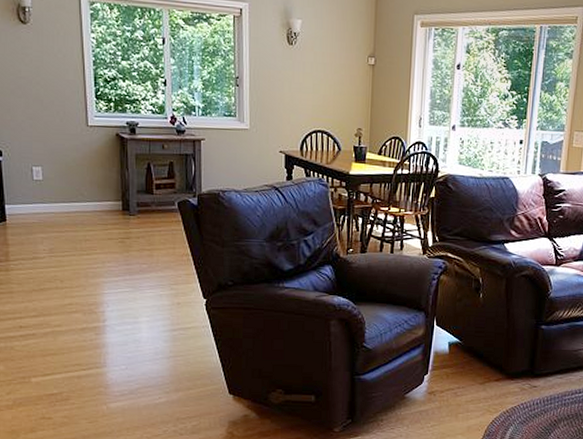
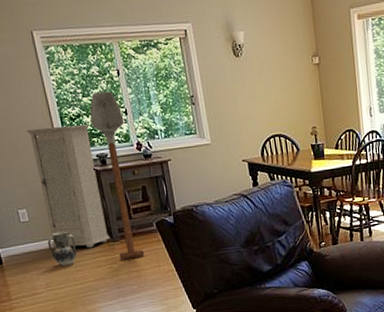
cabinet: none [54,84,127,219] -> present [25,124,110,250]
ceramic jug: none [58,196,89,233] -> present [47,231,77,266]
shovel: none [125,57,162,236] -> present [89,91,145,260]

